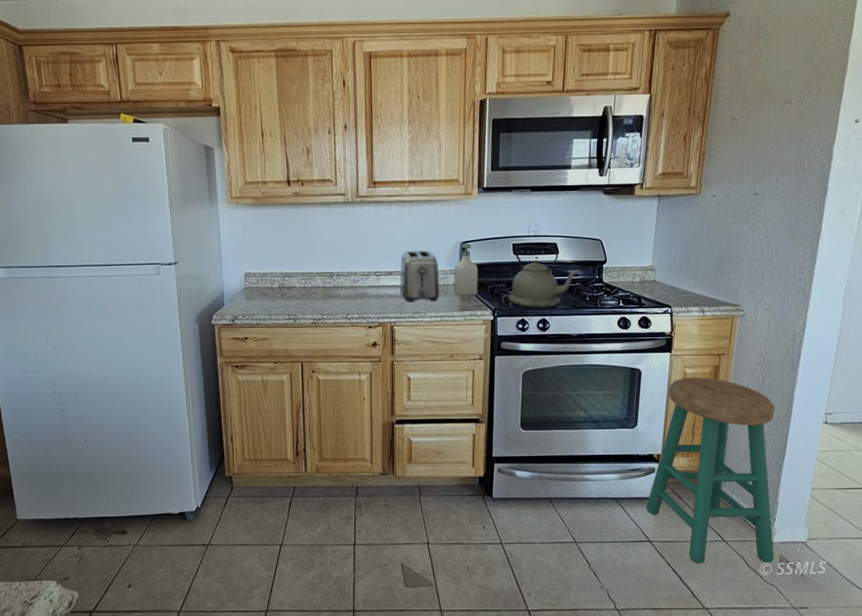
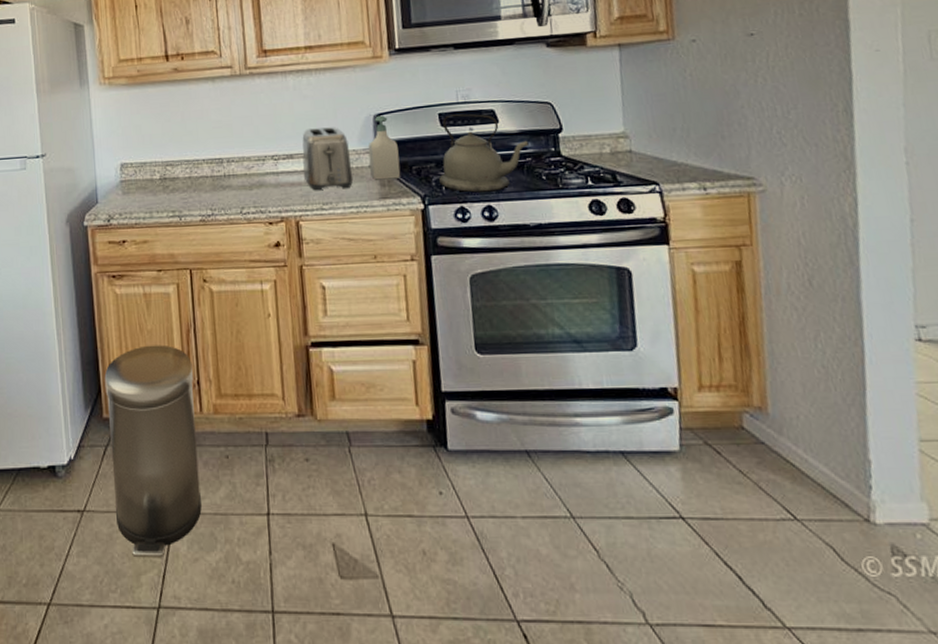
pedal bin: none [227,421,303,577] -> present [104,345,202,558]
stool: present [646,377,775,564] -> none [668,277,883,556]

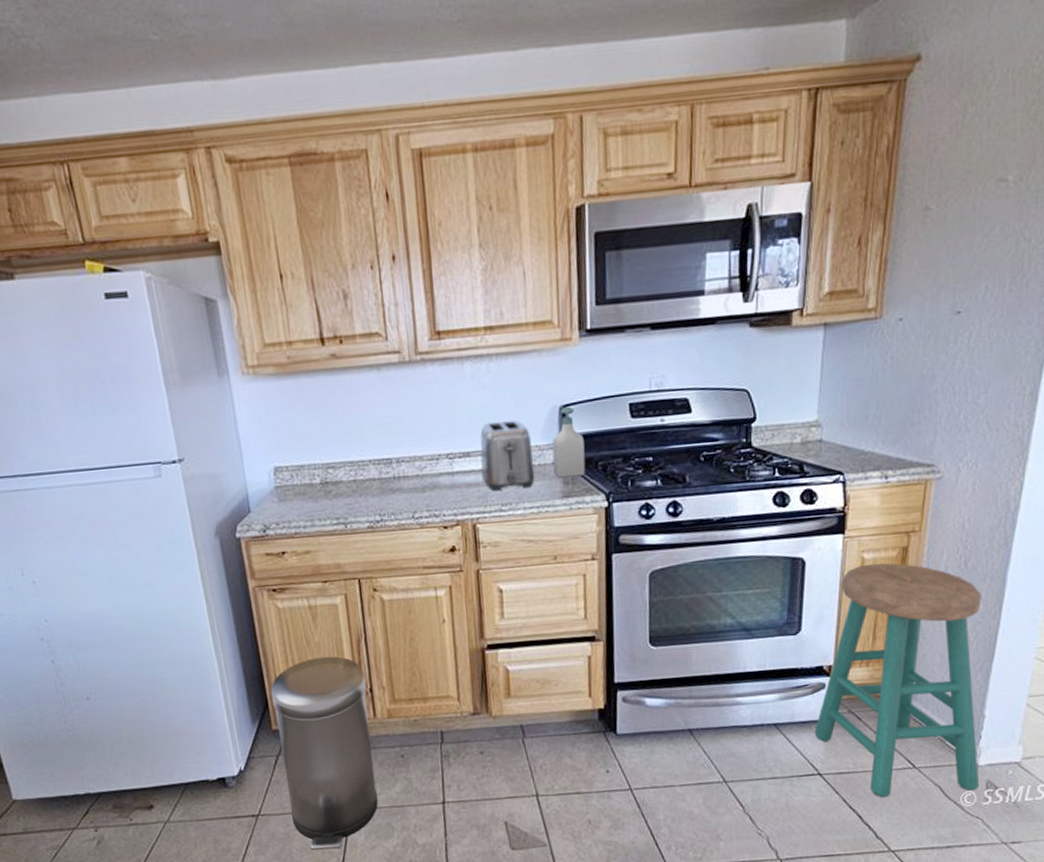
kettle: present [439,113,529,194] -> none [625,403,720,489]
stool: none [668,277,883,556] -> present [814,563,982,798]

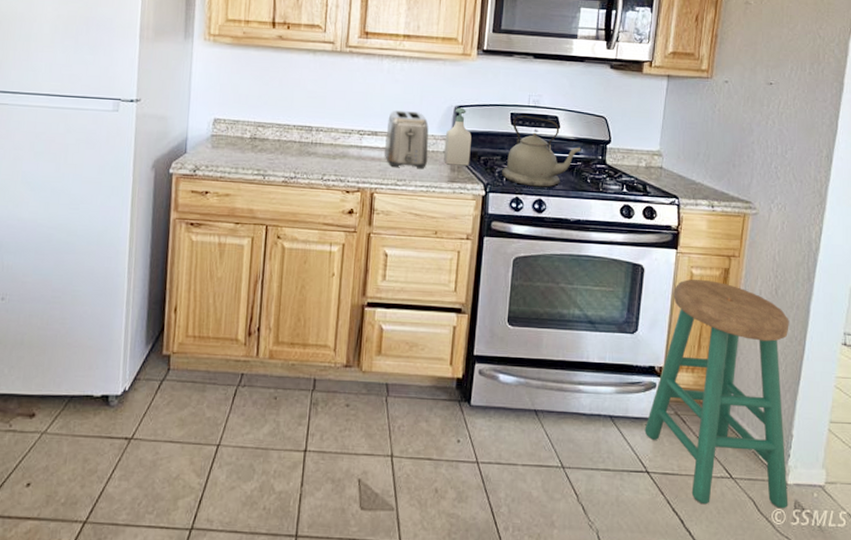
pedal bin: present [270,656,378,851] -> none [162,291,255,485]
kettle: none [625,403,720,489] -> present [502,116,582,189]

